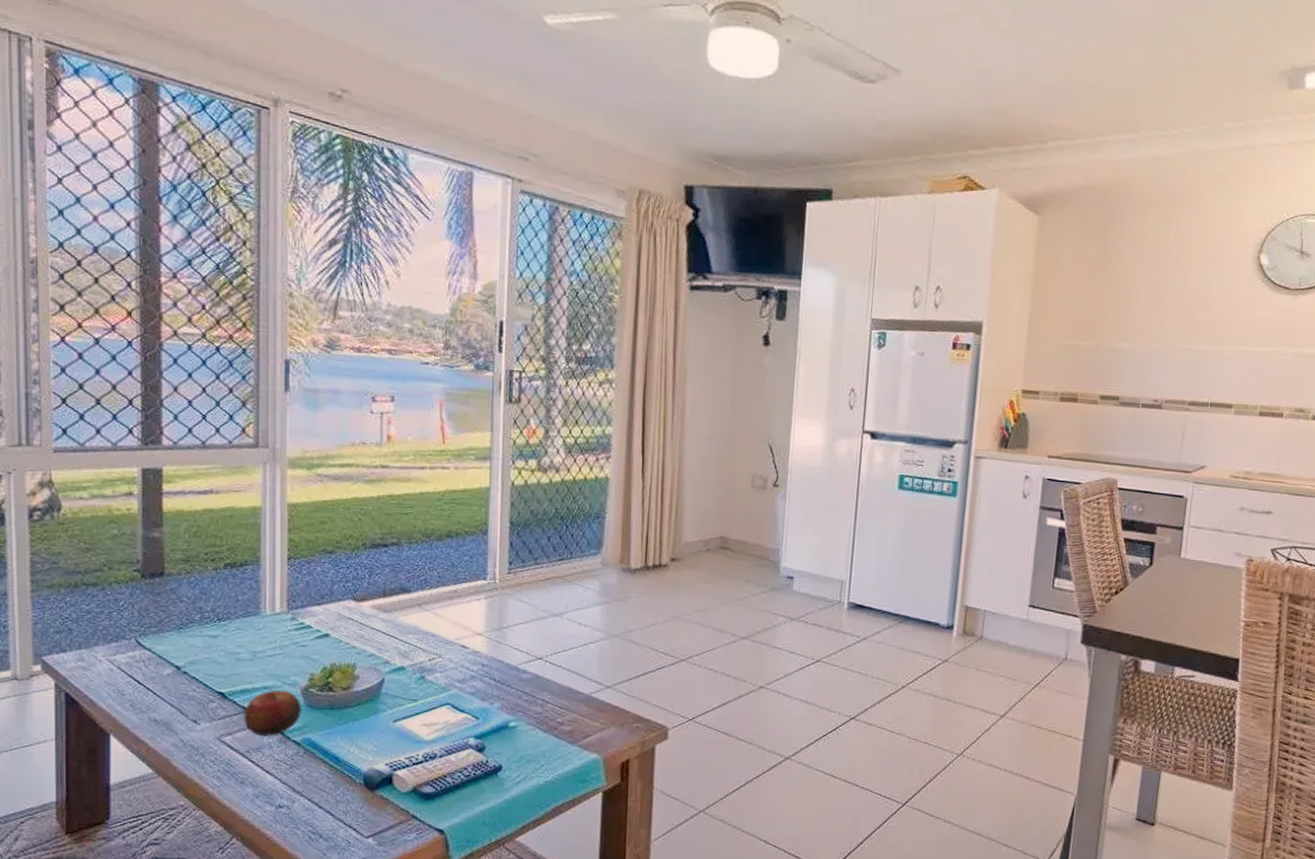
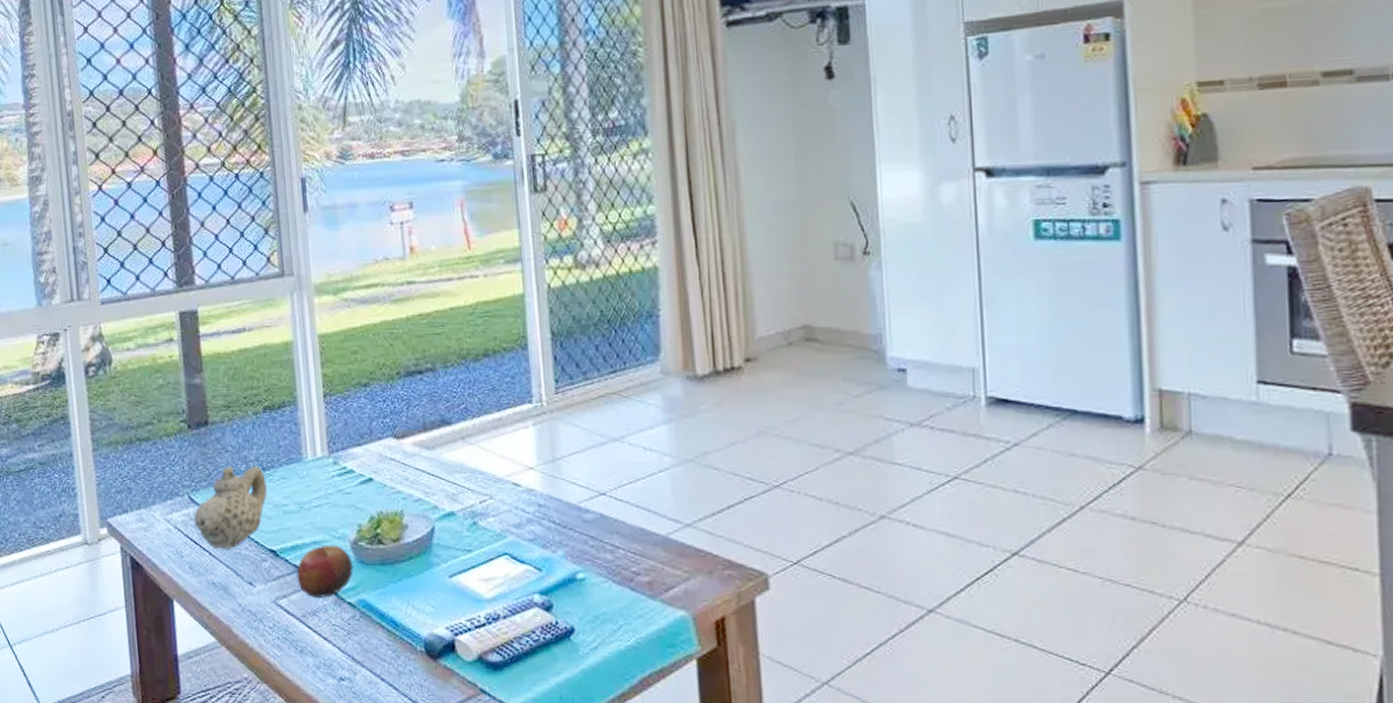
teapot: none [139,614,222,691] -> present [193,466,268,550]

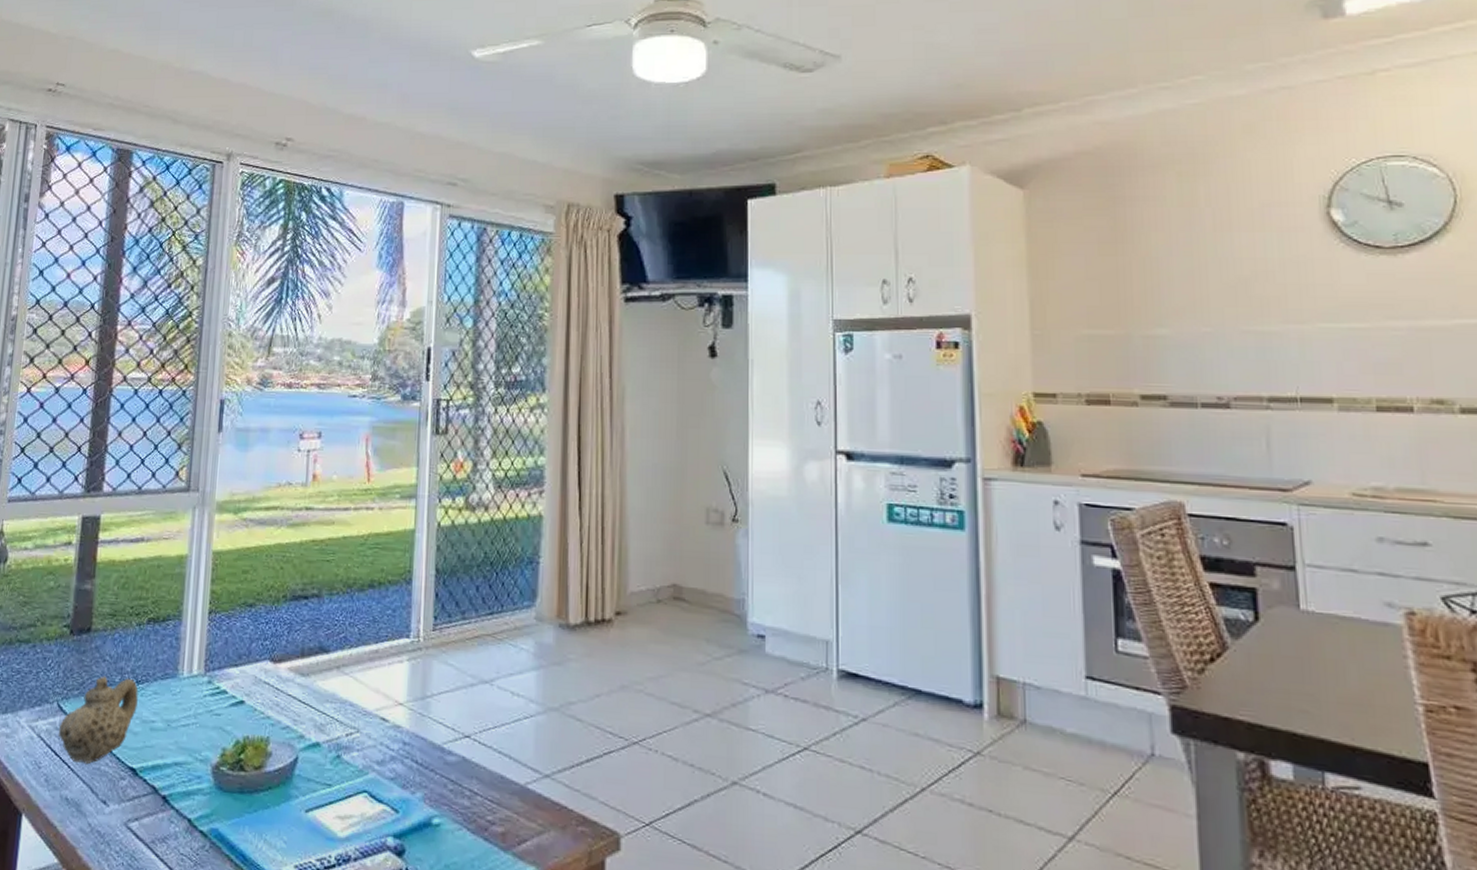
apple: present [296,545,354,598] -> none [152,767,211,824]

